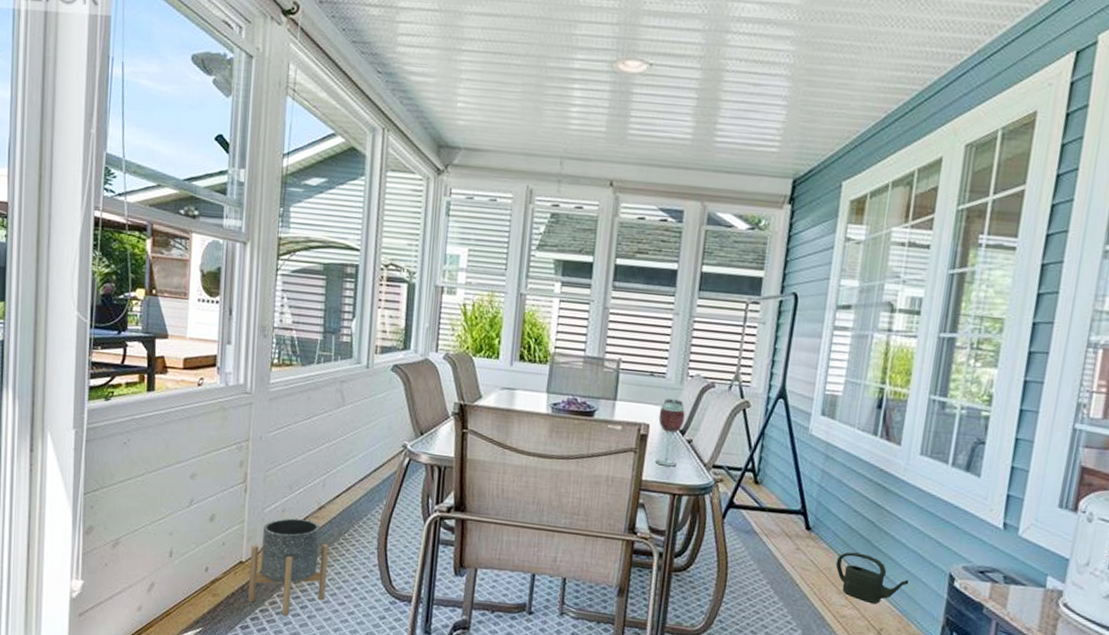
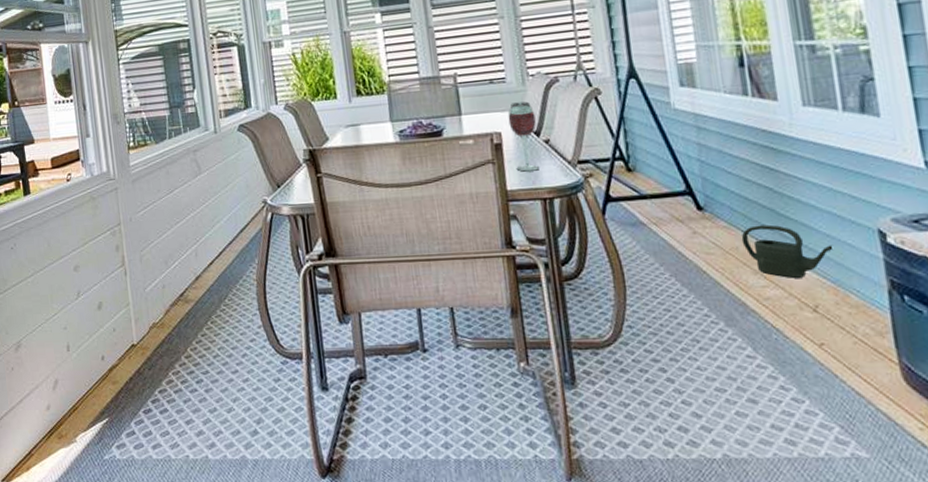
planter: present [248,518,329,616] -> none [140,292,218,393]

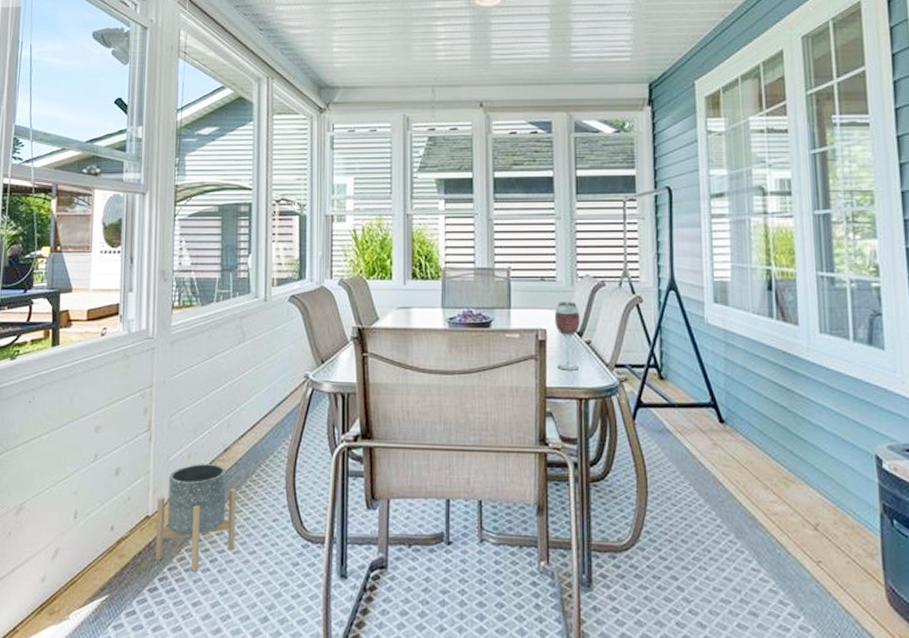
planter: none [140,292,218,393] -> present [155,464,236,572]
watering can: present [741,224,832,278] -> none [756,442,835,496]

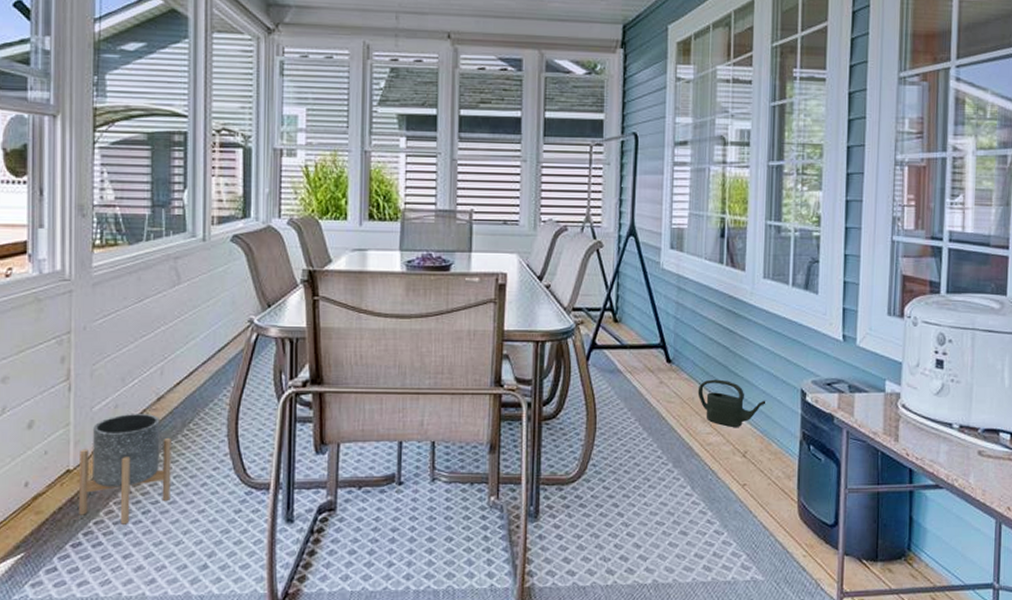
wineglass: present [554,302,580,370] -> none [515,246,541,314]
watering can: none [756,442,835,496] -> present [697,379,765,427]

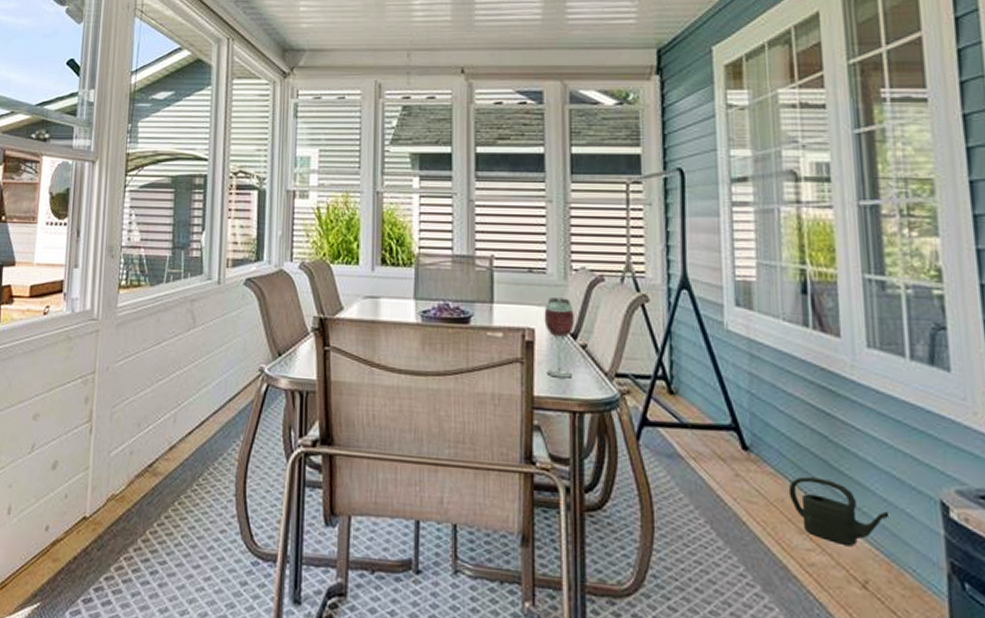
planter: present [79,414,171,524] -> none [91,462,181,584]
wineglass: none [515,246,541,314] -> present [544,297,574,378]

